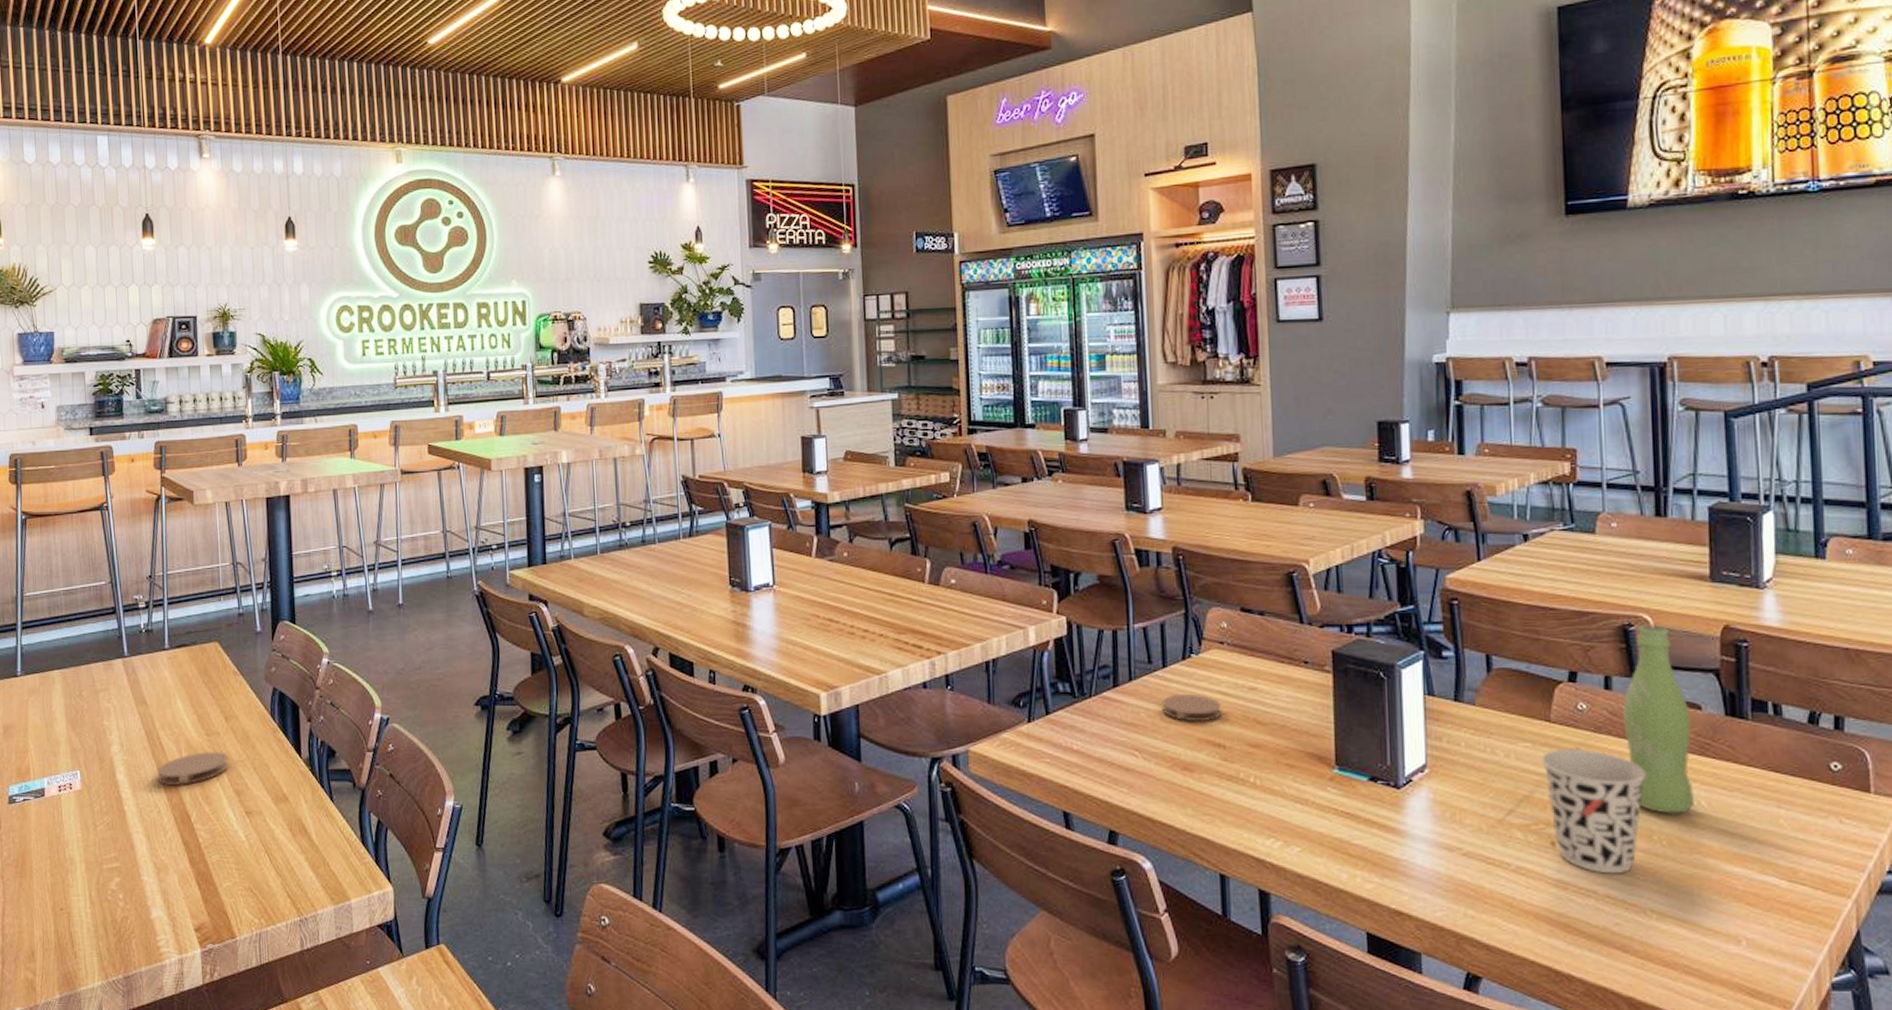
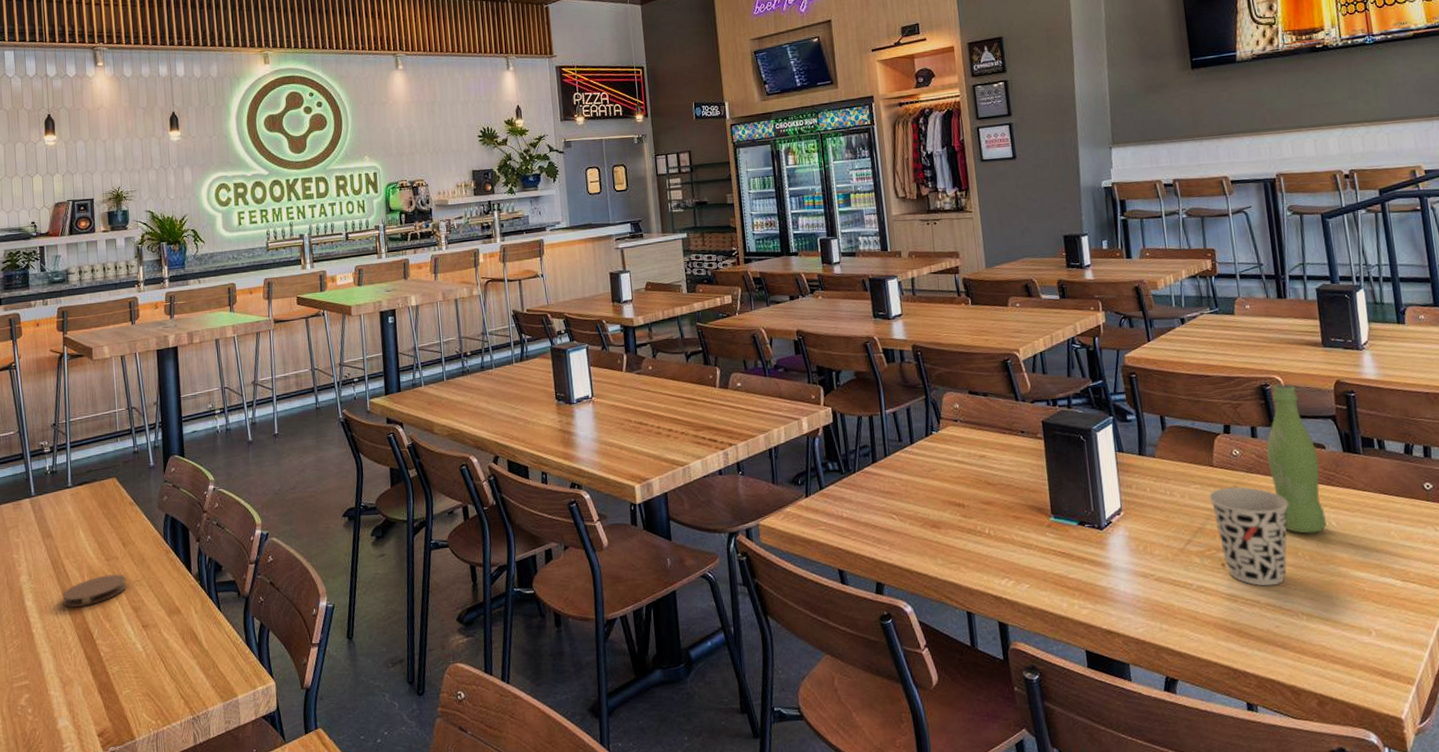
coaster: present [1162,693,1221,721] -> none [912,464,959,487]

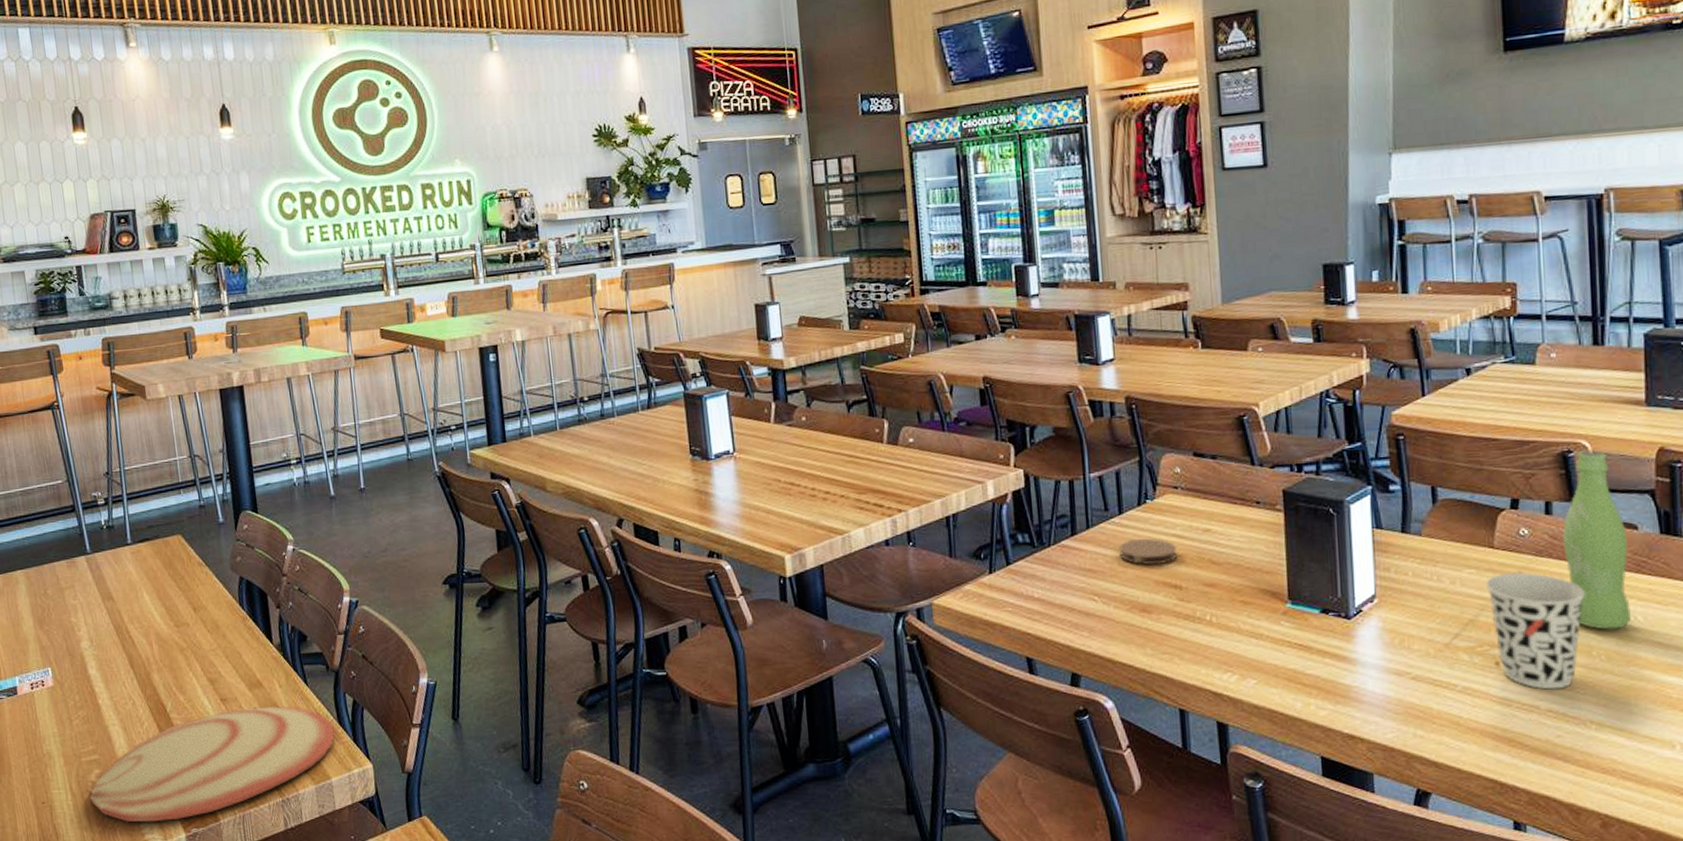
plate: none [18,630,243,744] -> present [90,706,336,823]
coaster: present [62,574,126,608] -> none [128,642,200,678]
coaster: none [912,464,959,487] -> present [1119,538,1177,565]

